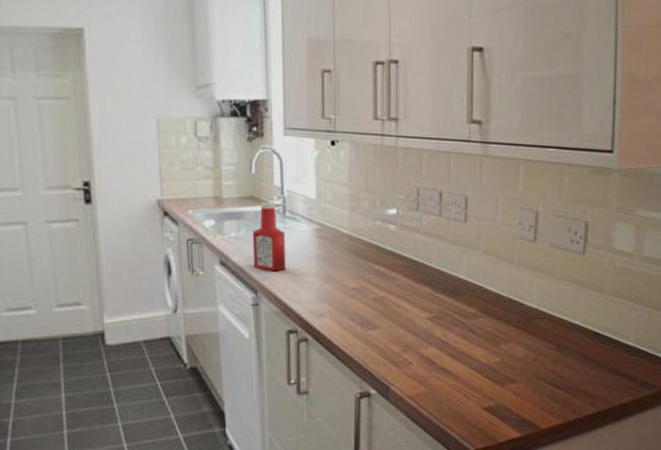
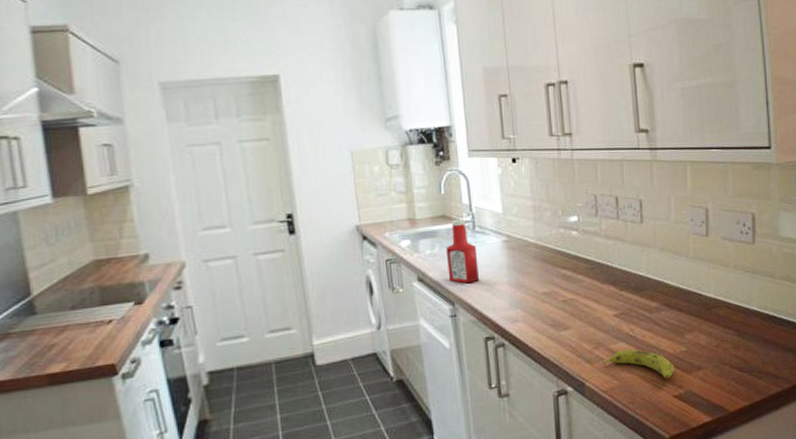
fruit: none [410,356,487,389] -> present [602,349,675,379]

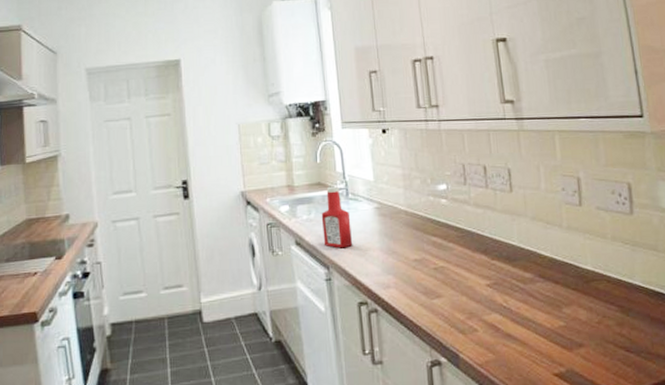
fruit: present [602,349,675,379] -> none [476,322,554,355]

